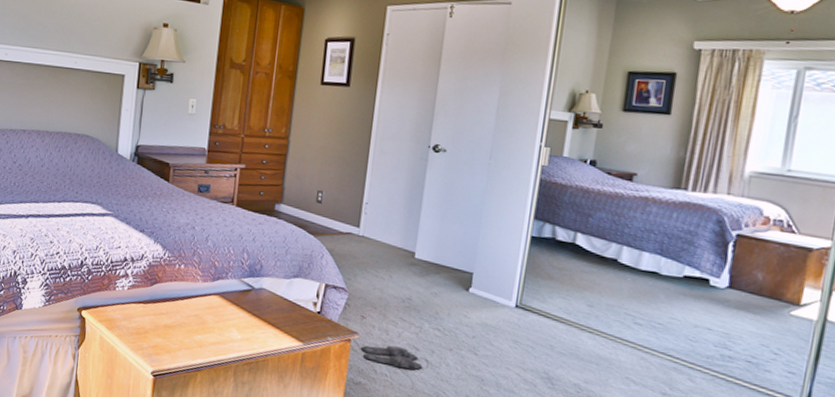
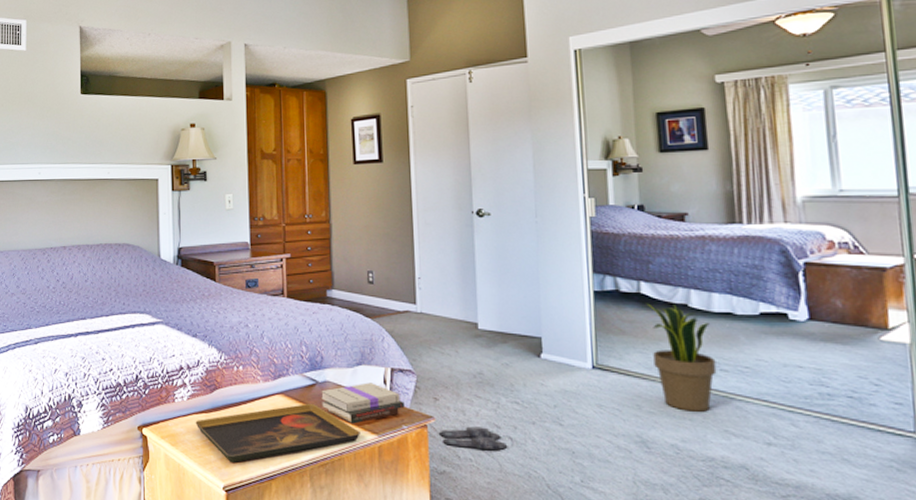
decorative tray: none [132,306,287,352] -> present [195,403,360,464]
books: none [254,294,333,331] -> present [321,382,405,424]
potted plant: none [573,253,634,359] -> present [646,303,717,412]

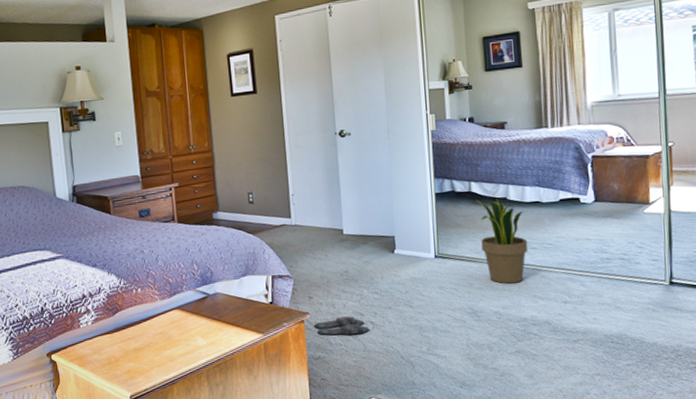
decorative tray: present [195,403,360,464] -> none [100,313,248,375]
books: present [321,382,405,424] -> none [212,290,285,327]

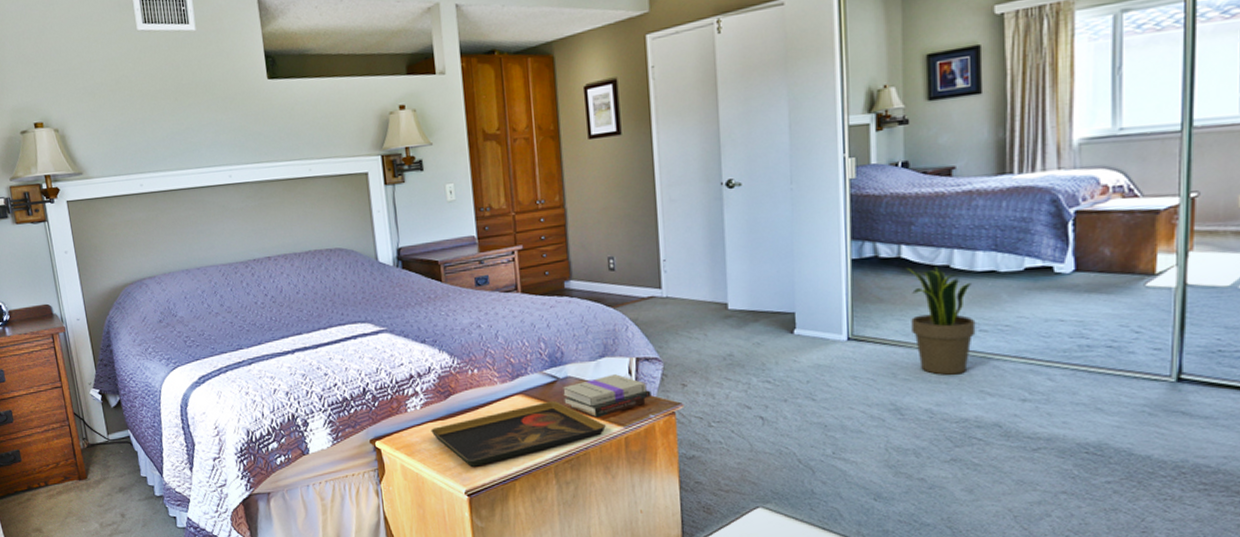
decorative tray: none [100,313,248,375] -> present [431,400,606,468]
books: none [212,290,285,327] -> present [563,374,652,418]
slippers: present [314,316,369,336] -> none [688,409,758,432]

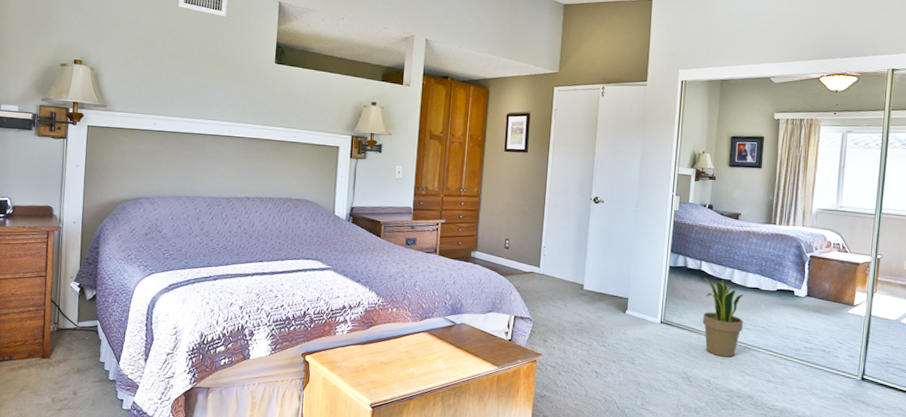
decorative tray: present [431,400,606,468] -> none [351,340,485,386]
books: present [563,374,652,418] -> none [457,326,522,358]

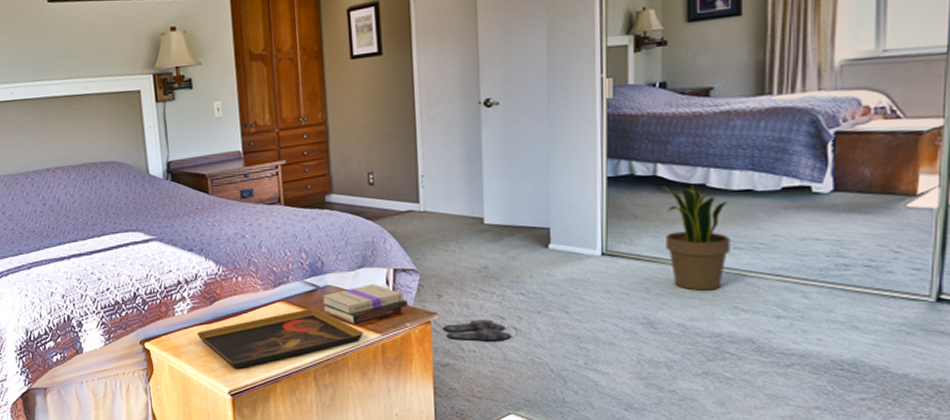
decorative tray: none [351,340,485,386] -> present [197,308,363,370]
books: none [457,326,522,358] -> present [322,284,408,325]
slippers: none [545,362,593,381] -> present [443,319,511,342]

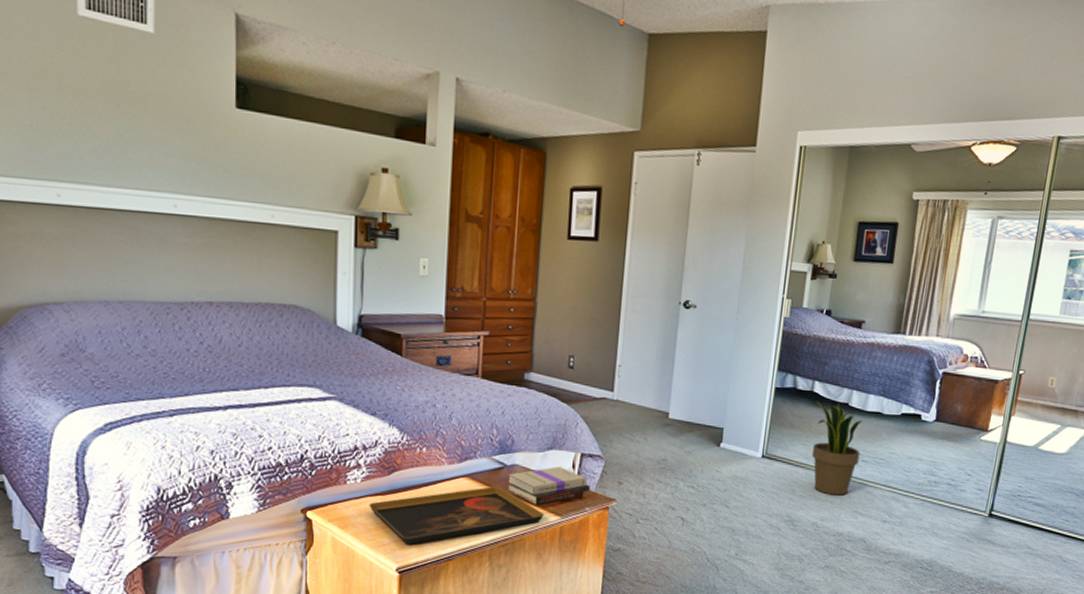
slippers: present [443,319,511,342] -> none [619,508,678,530]

